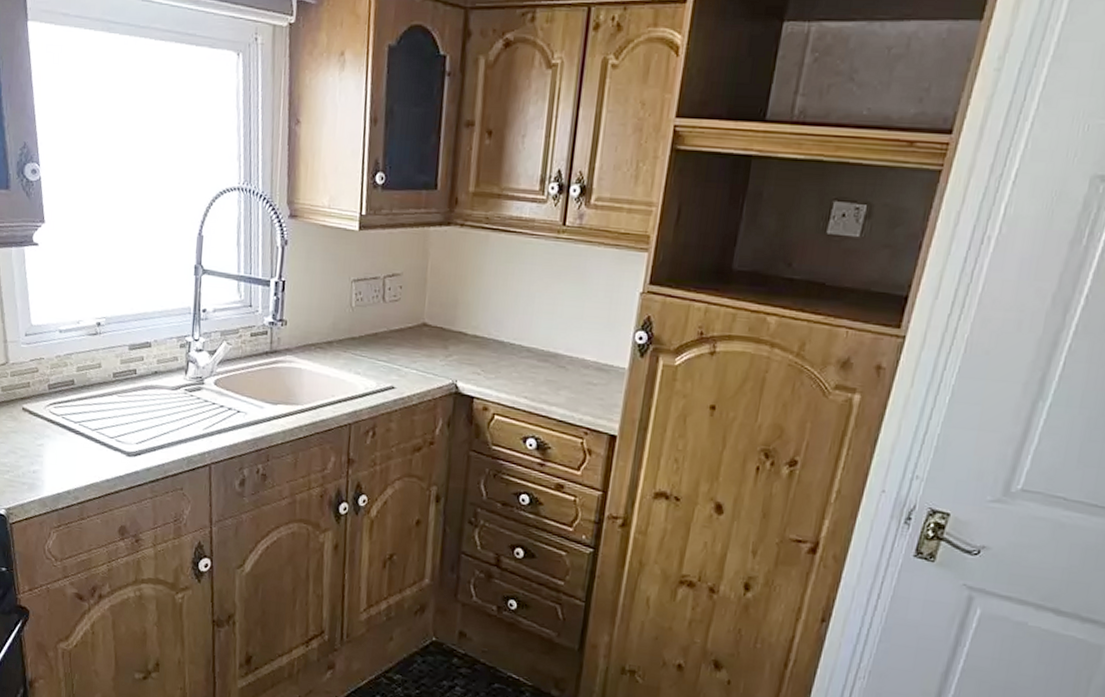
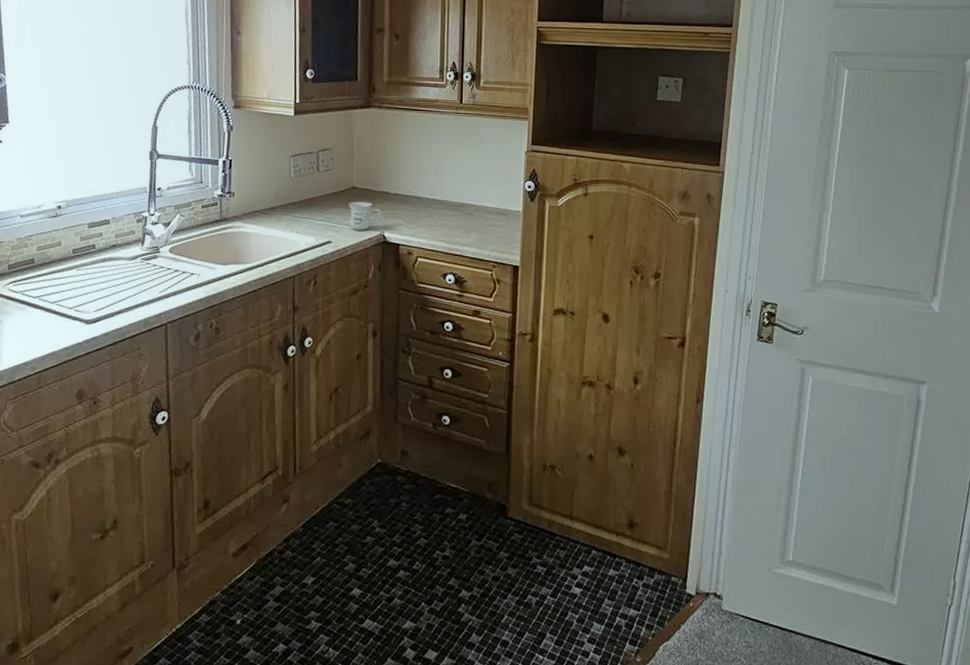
mug: none [416,341,456,377] -> present [349,201,382,230]

